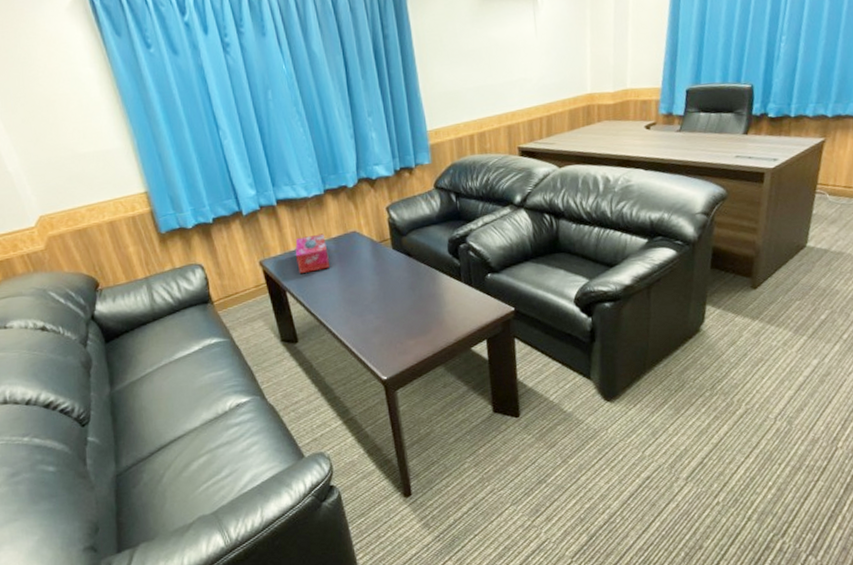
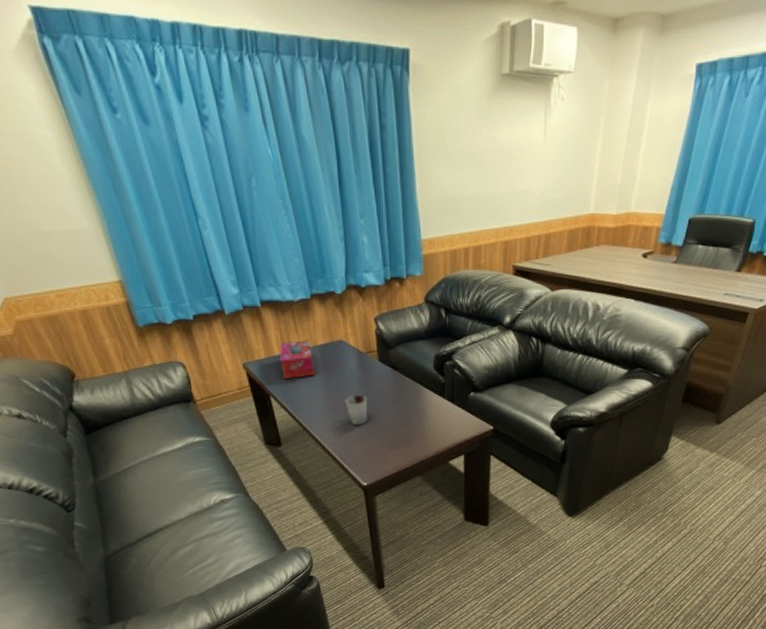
cup: none [360,284,384,316] -> present [344,394,368,425]

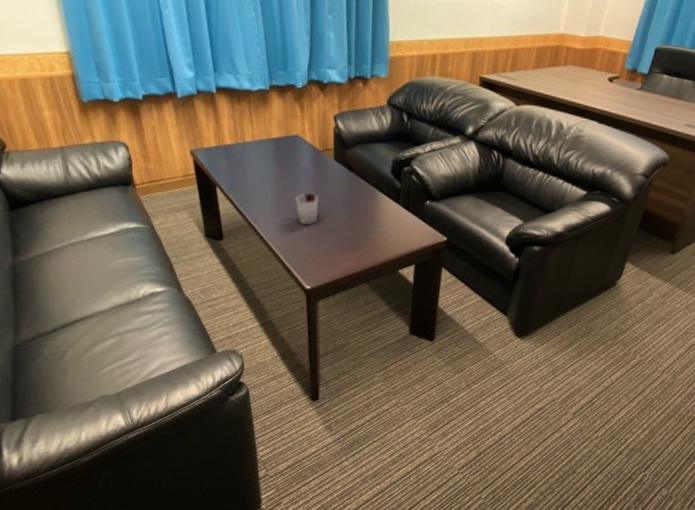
tissue box: present [279,340,314,379] -> none [230,131,266,170]

